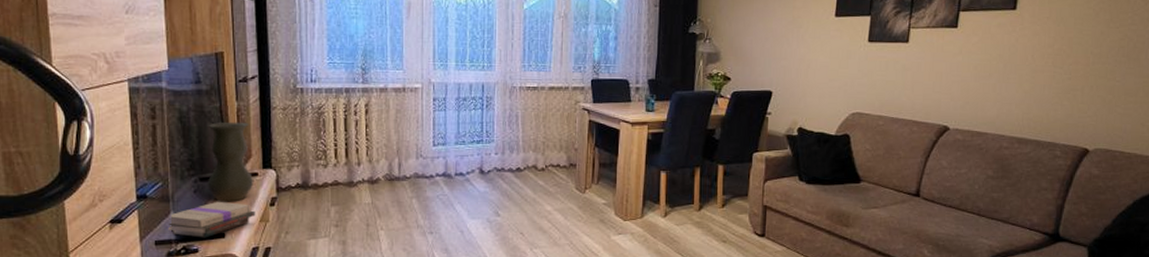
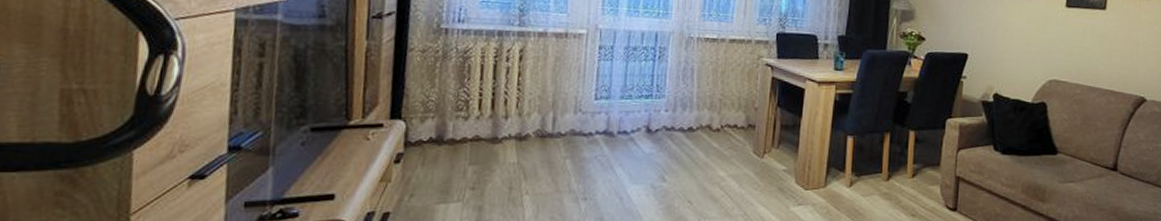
books: present [167,201,256,238] -> none [262,155,376,200]
vase: present [207,121,254,203] -> none [318,63,379,159]

